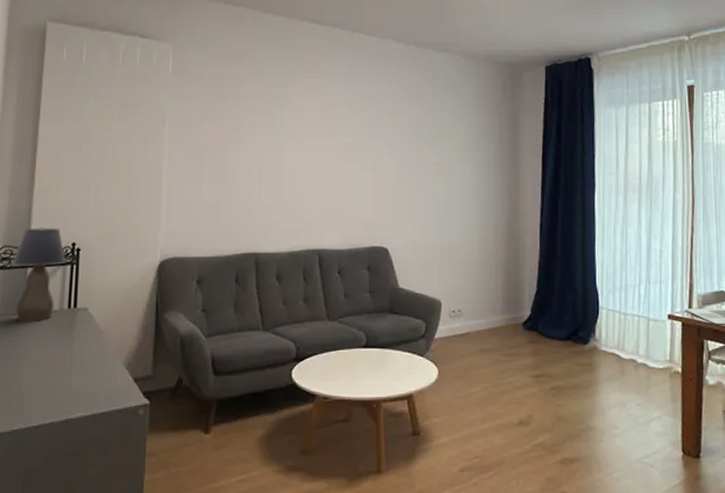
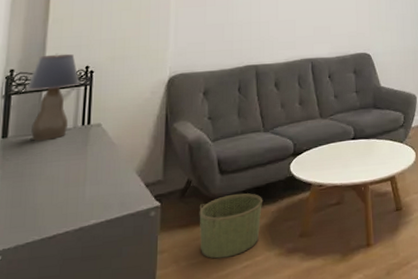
basket: none [190,398,261,469] -> present [199,193,263,259]

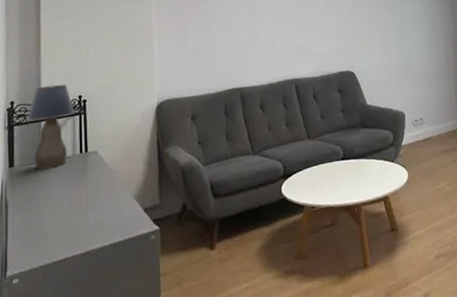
basket: present [199,193,263,259] -> none [196,215,258,281]

